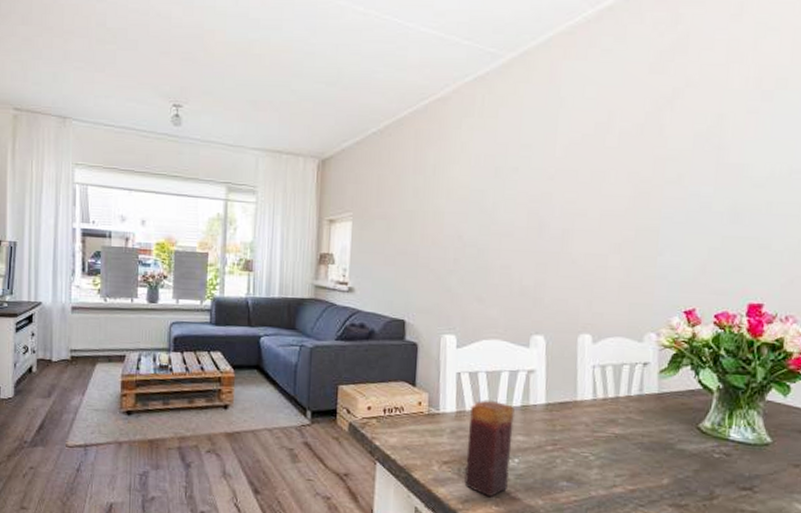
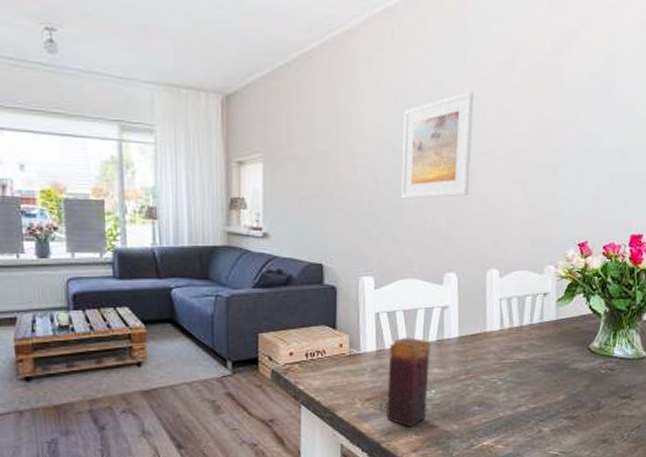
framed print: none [487,152,566,259] -> present [401,91,474,199]

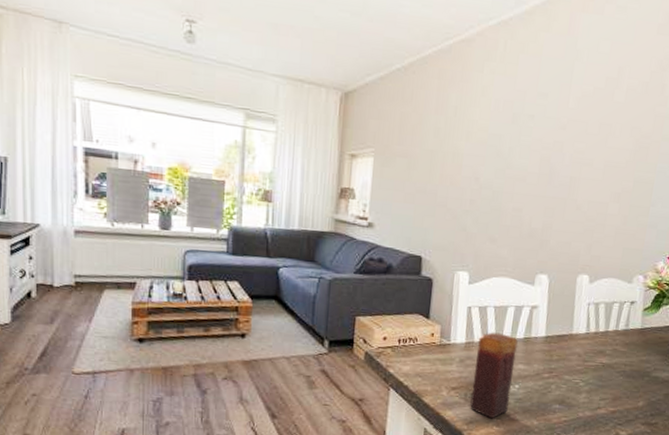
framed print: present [401,91,474,199] -> none [501,104,579,203]

